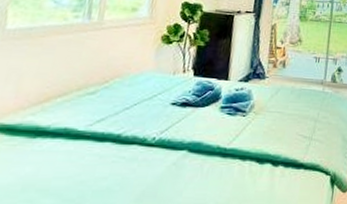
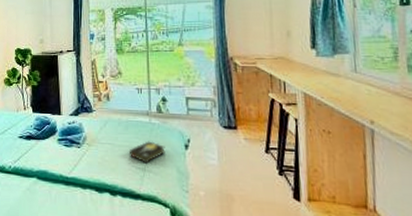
hardback book: none [297,110,335,132] -> present [128,141,165,164]

